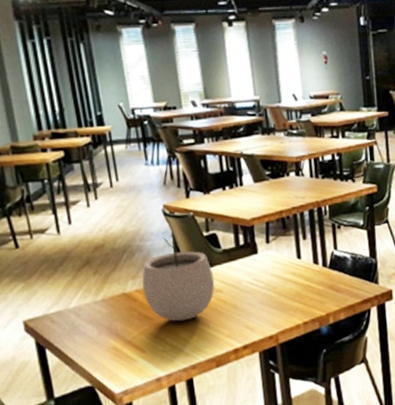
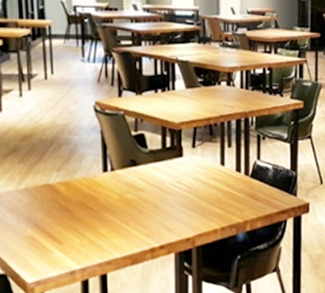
plant pot: present [142,235,215,322] -> none [66,132,138,217]

